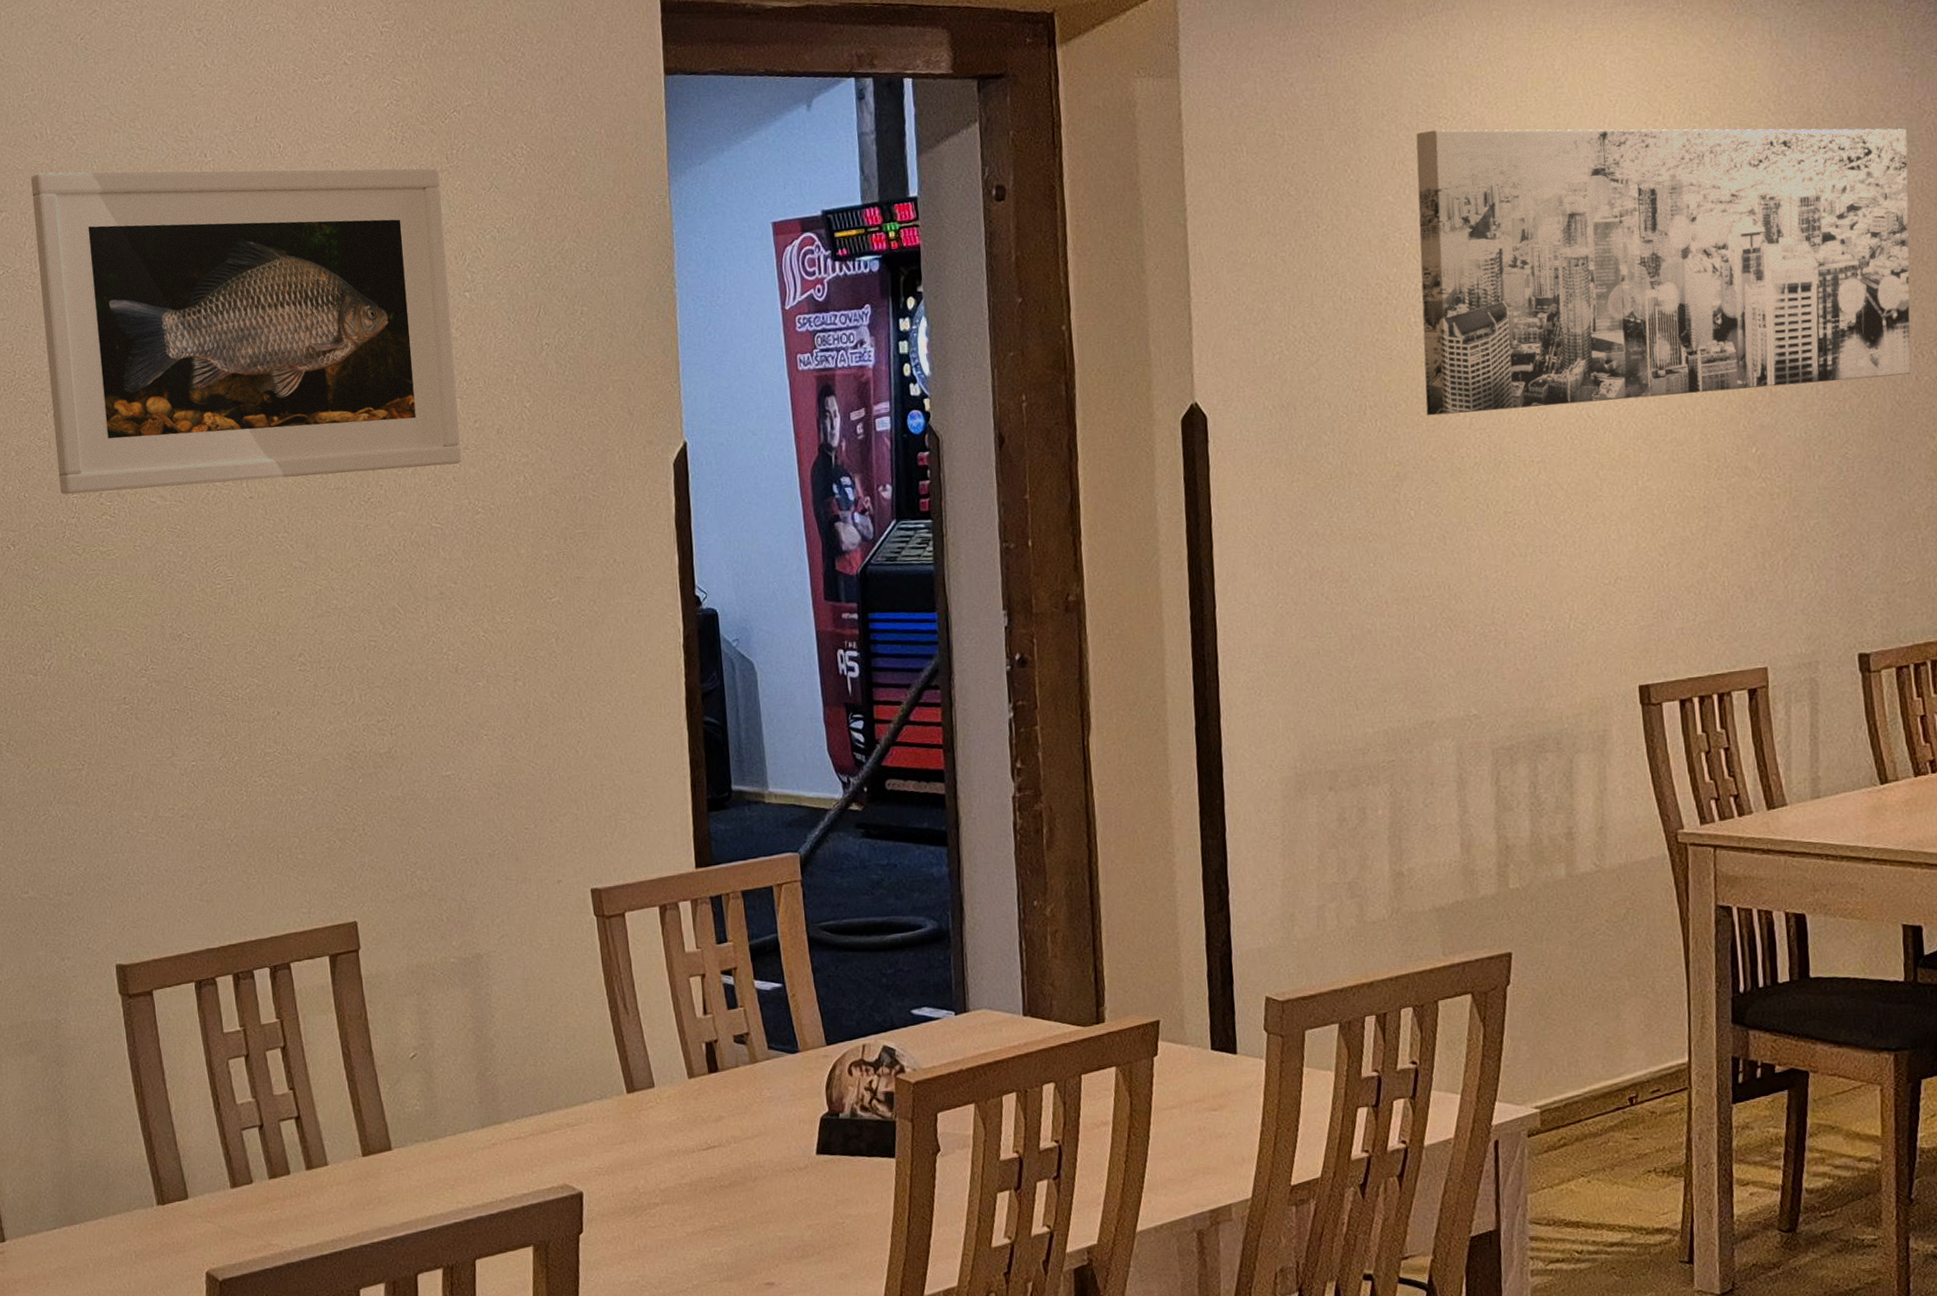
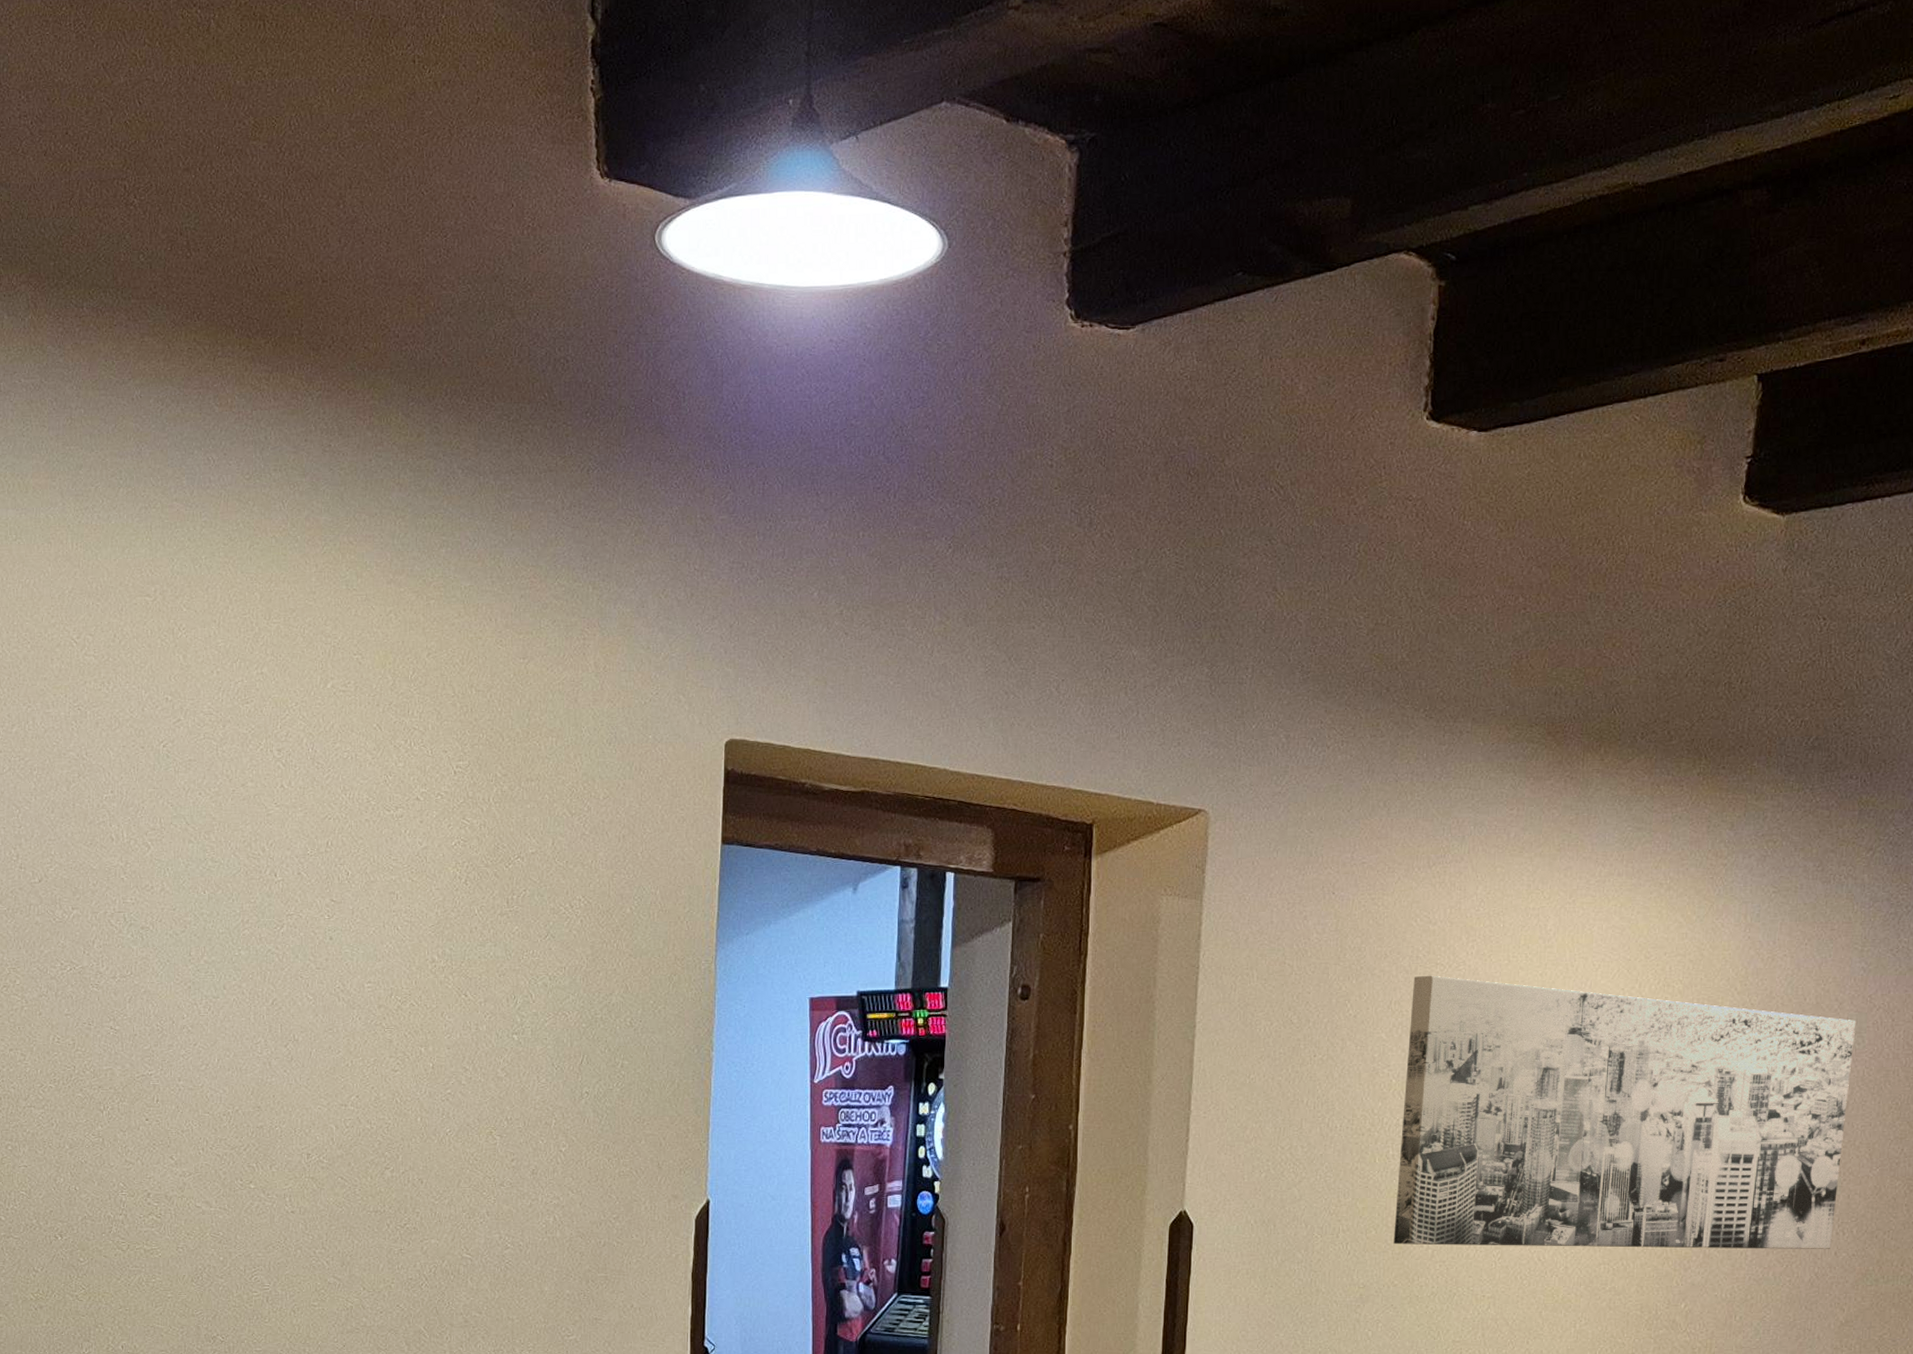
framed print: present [30,168,462,495] -> none [104,875,499,1199]

